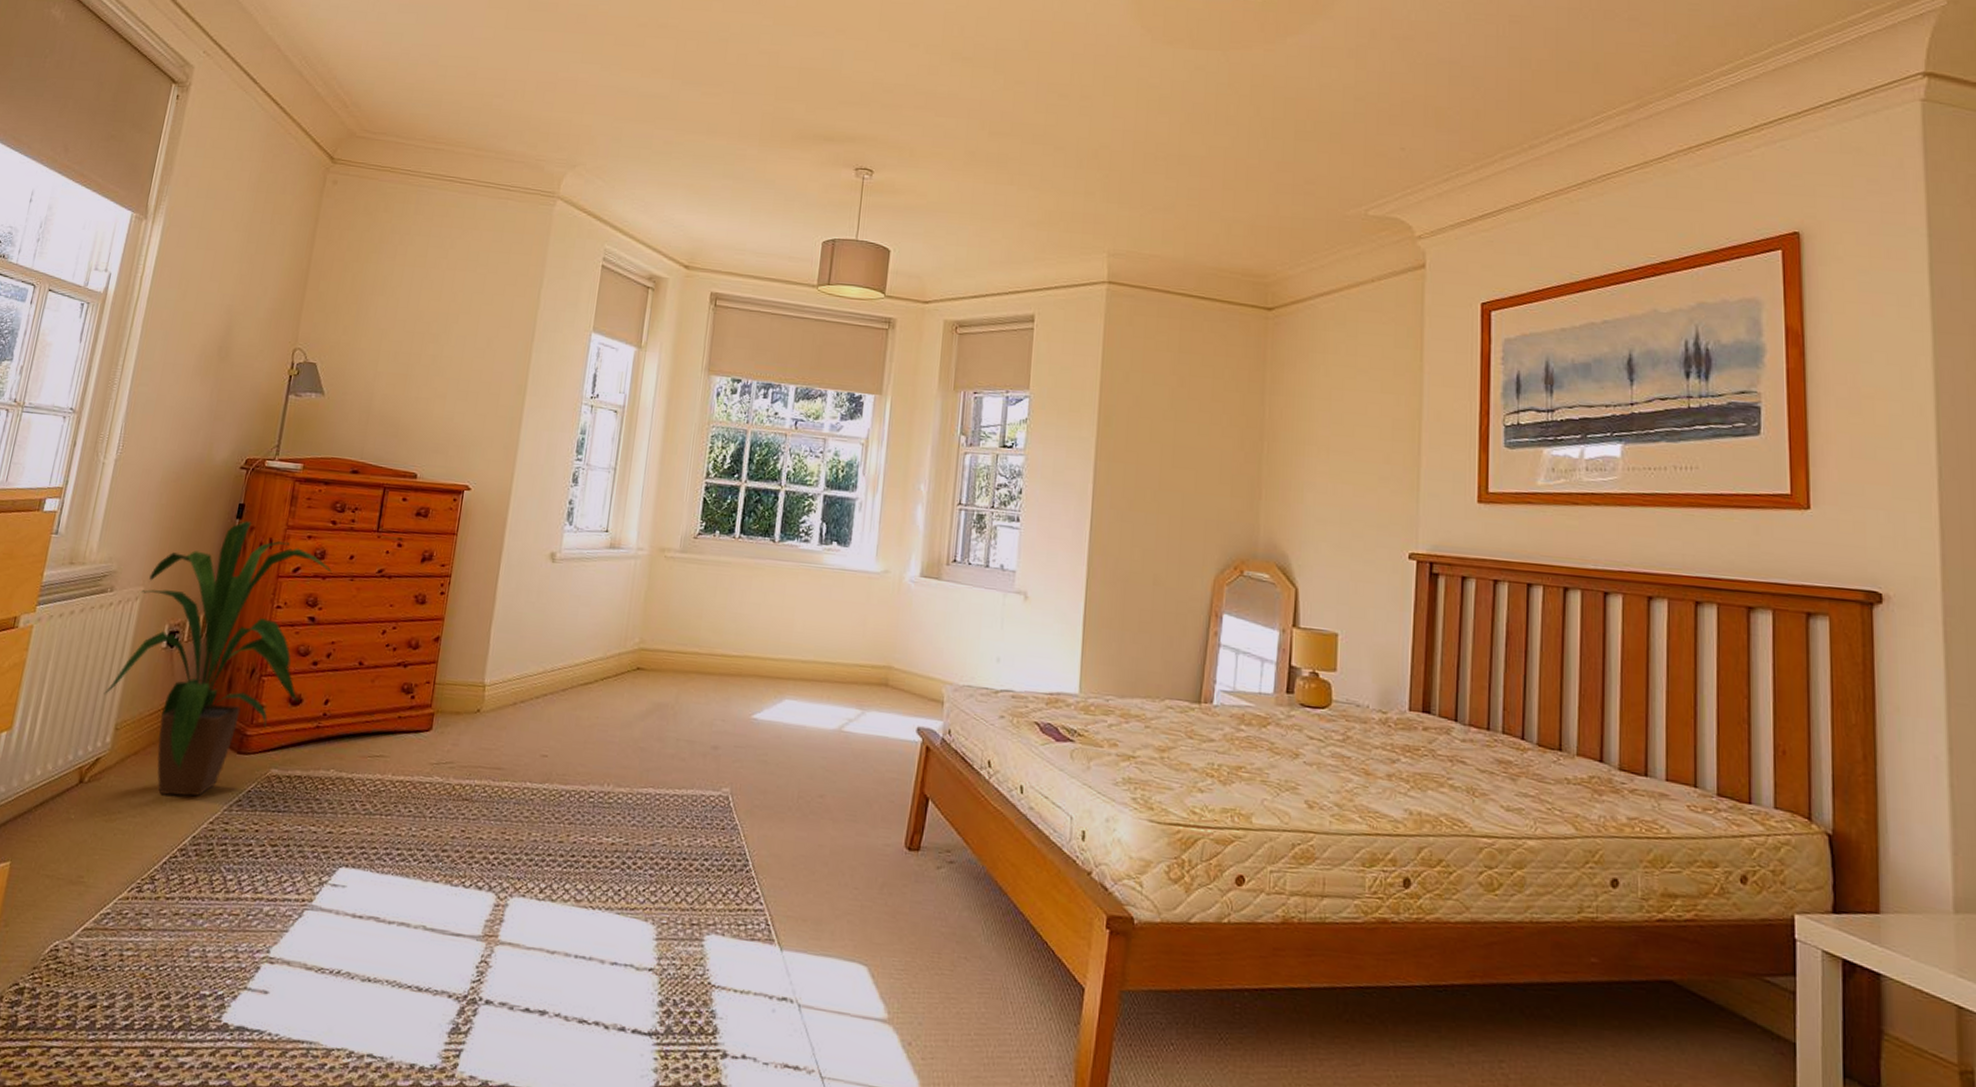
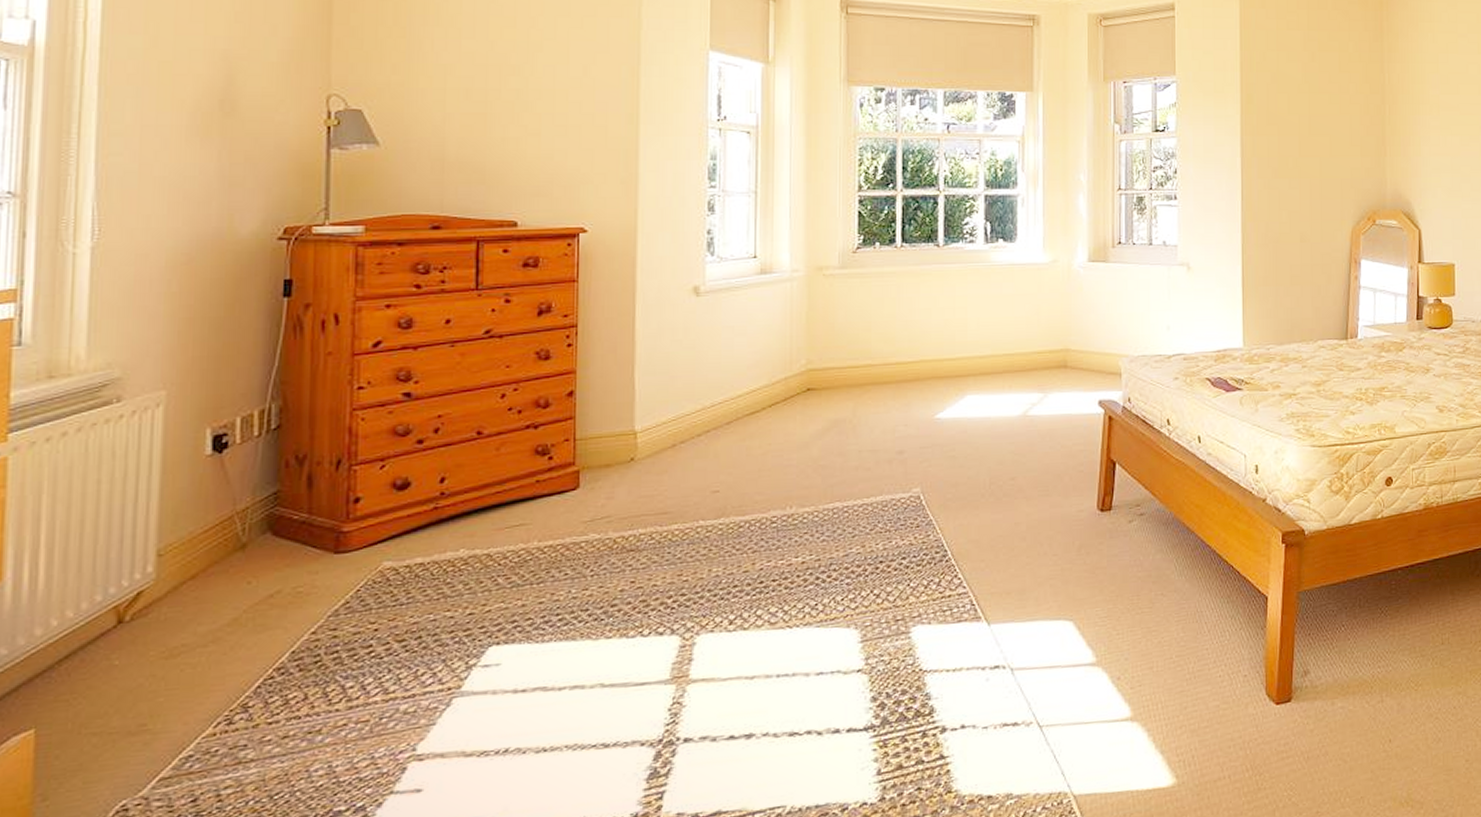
house plant: present [103,521,333,797] -> none [132,298,426,615]

